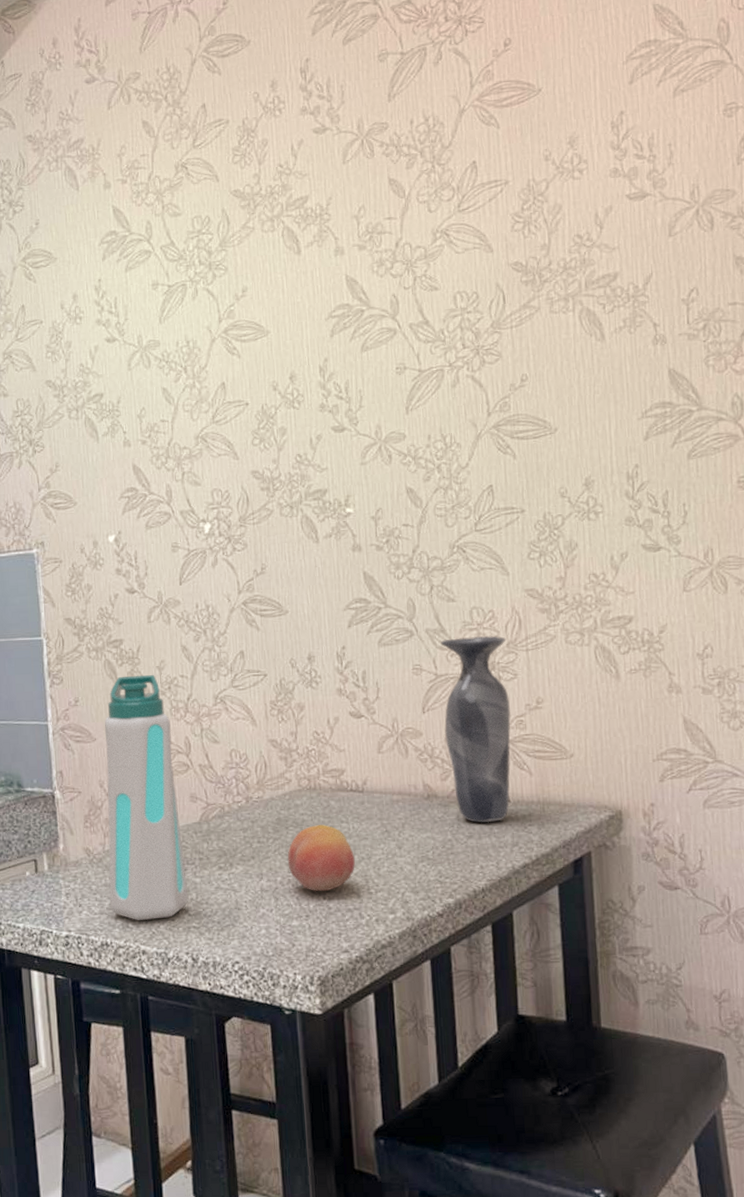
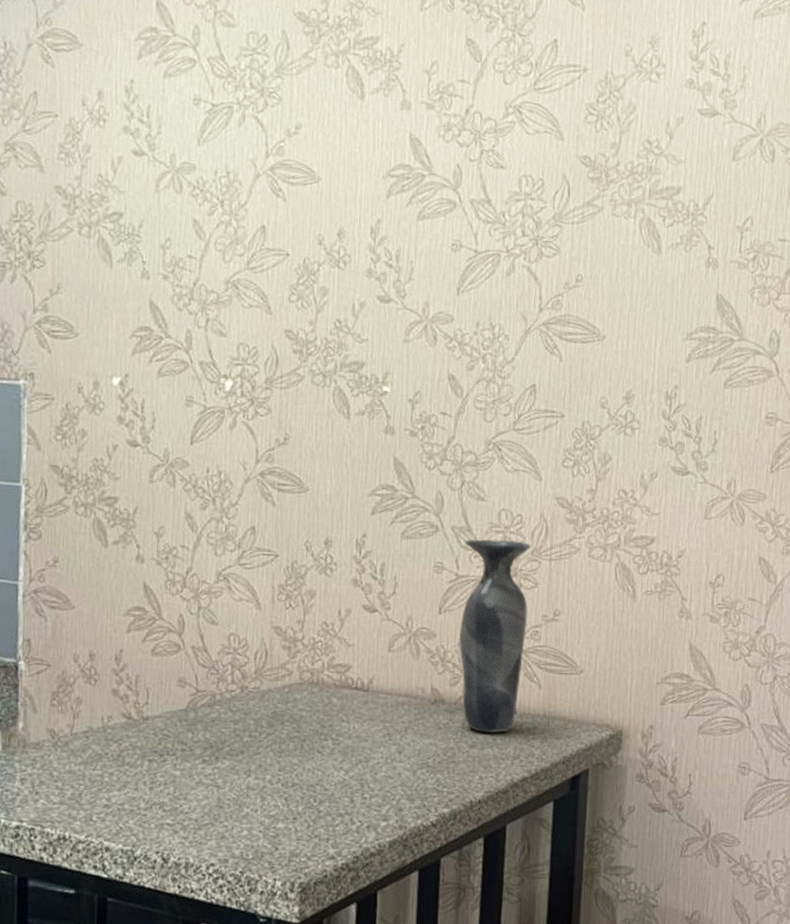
water bottle: present [104,675,189,920] -> none [73,539,165,813]
fruit: present [287,825,355,892] -> none [279,722,352,794]

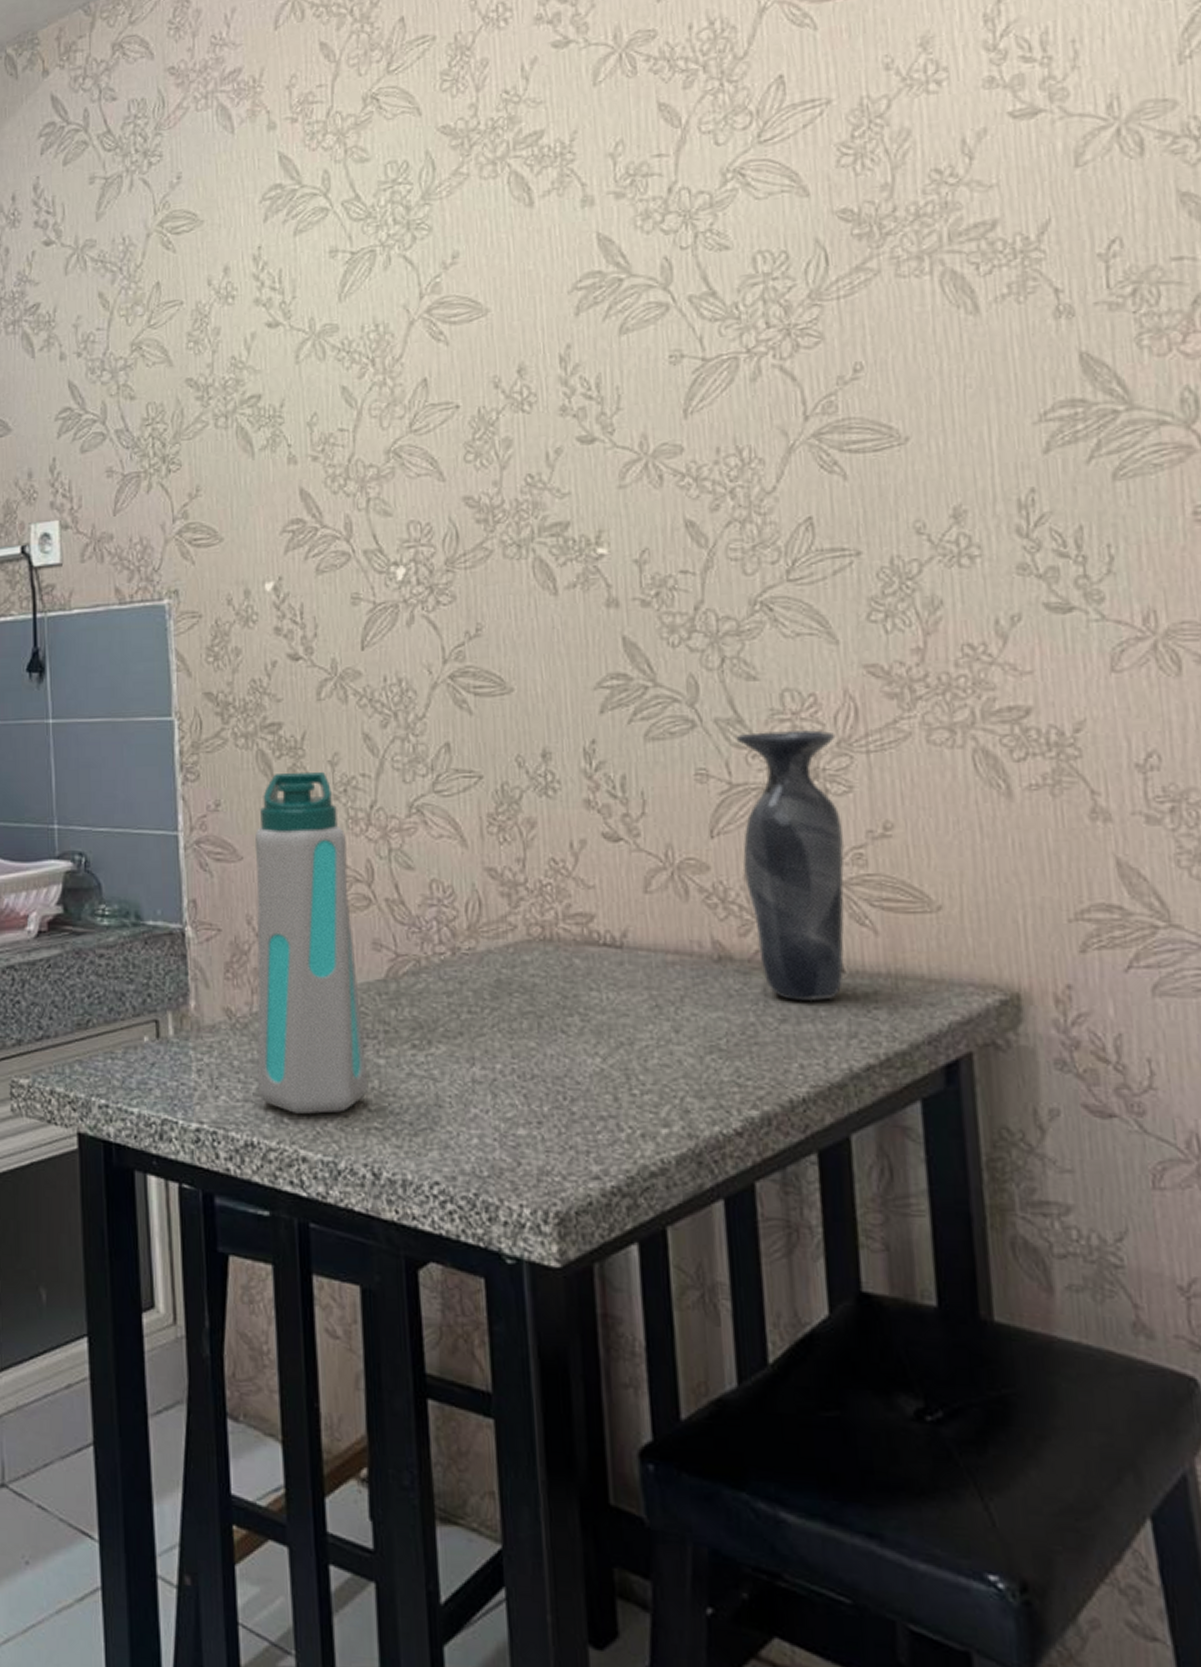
water bottle: none [73,539,165,813] -> present [254,772,369,1114]

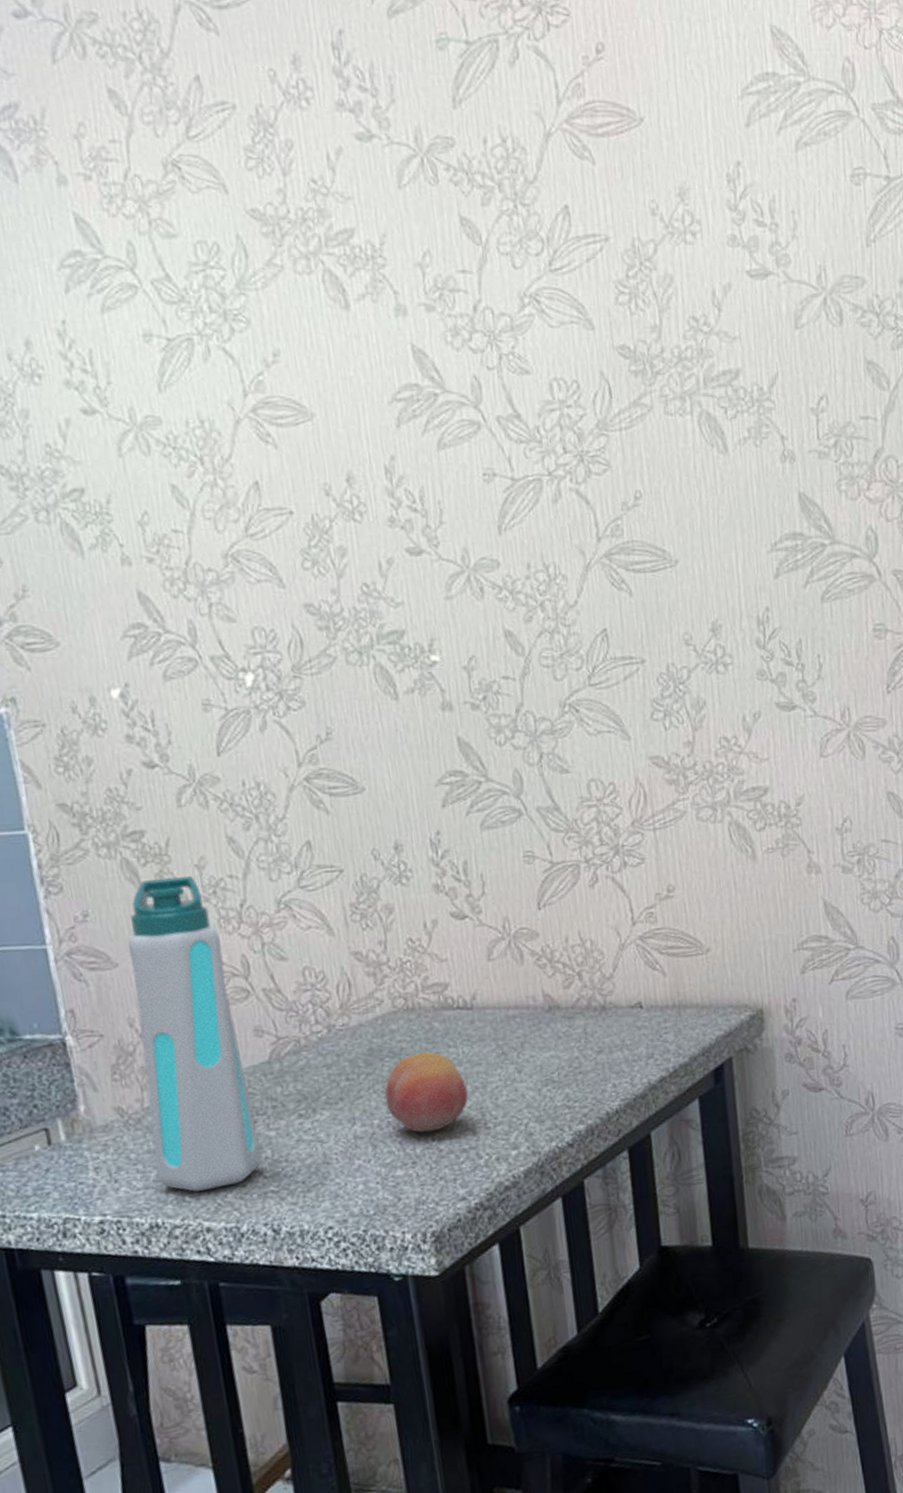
fruit: none [510,992,610,1089] -> present [384,1051,468,1133]
vase: present [736,729,845,1002] -> none [554,813,642,1035]

